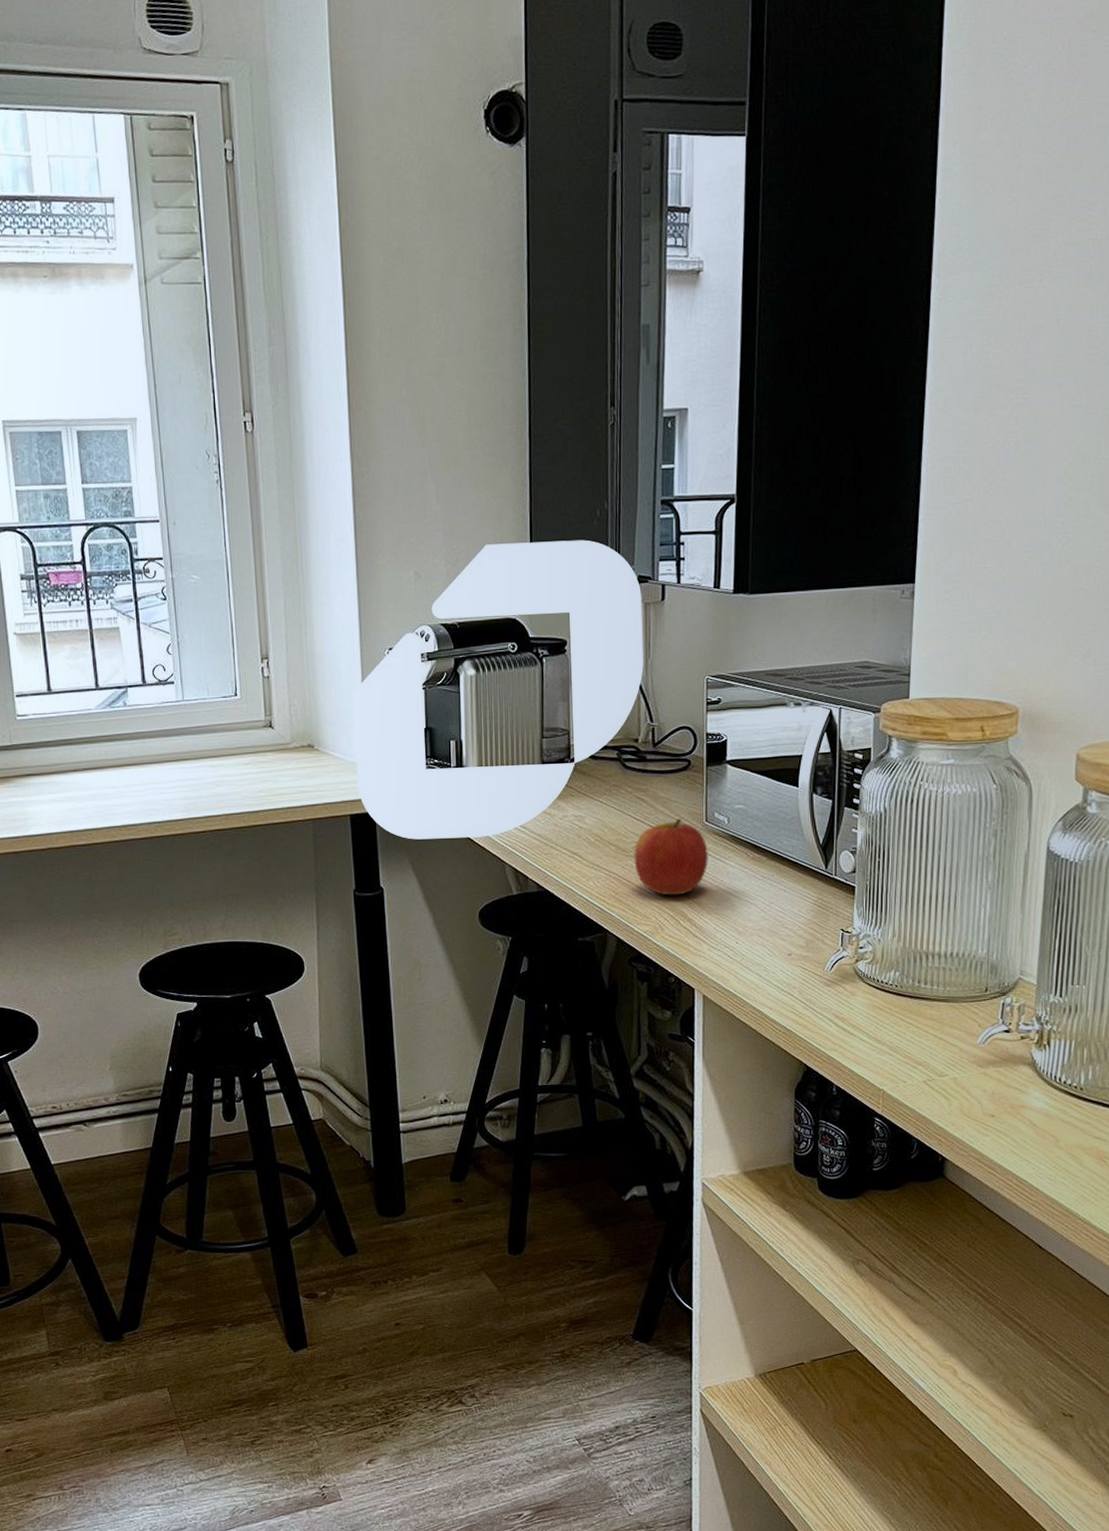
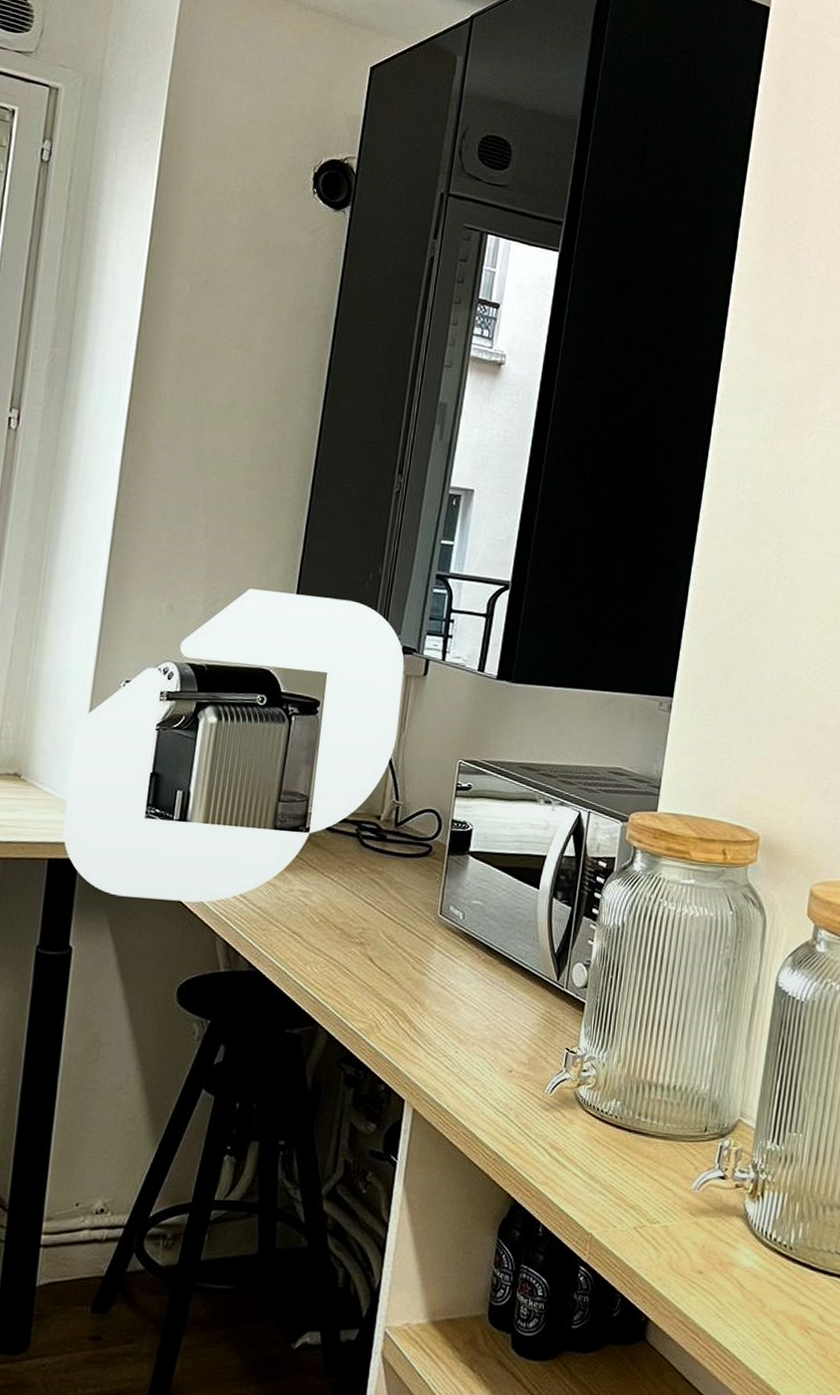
apple: present [634,819,709,896] -> none [358,908,439,993]

